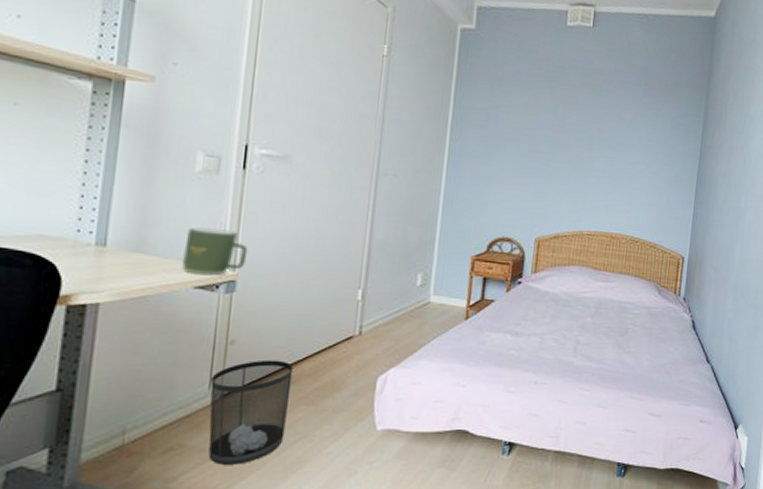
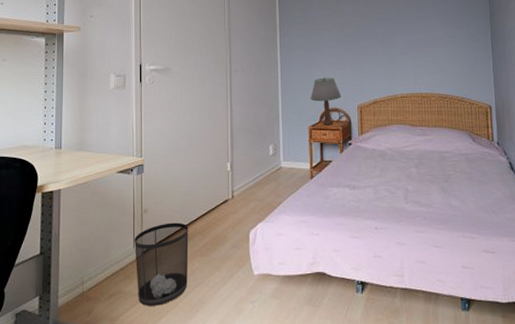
mug: present [182,227,248,275] -> none [108,127,149,162]
table lamp: none [478,198,518,258] -> present [310,77,342,126]

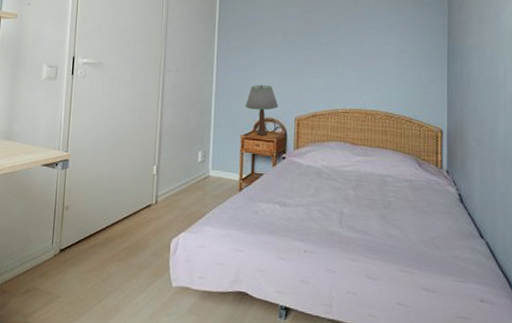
waste bin: present [134,222,189,306] -> none [52,222,109,308]

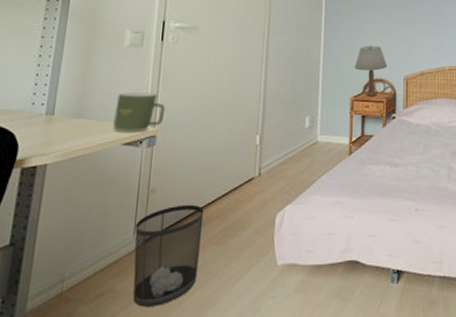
mug: none [34,119,76,155] -> present [113,91,166,132]
waste bin: none [52,222,109,308] -> present [133,204,204,307]

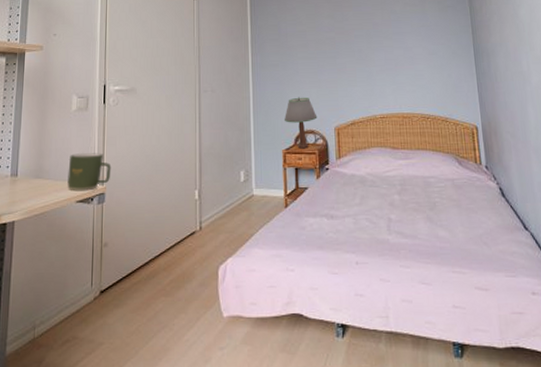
waste bin: present [133,204,204,307] -> none [92,257,152,354]

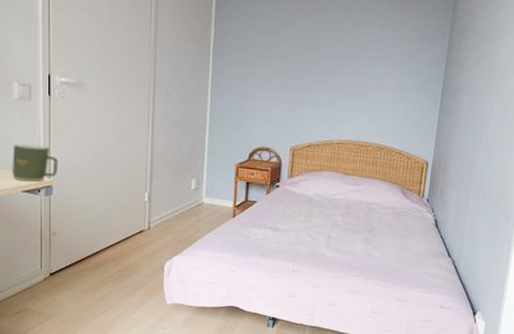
table lamp: present [283,97,318,149] -> none [240,113,275,165]

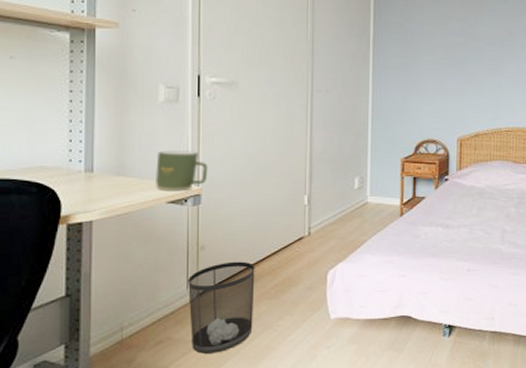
waste bin: none [42,247,100,325] -> present [188,261,255,354]

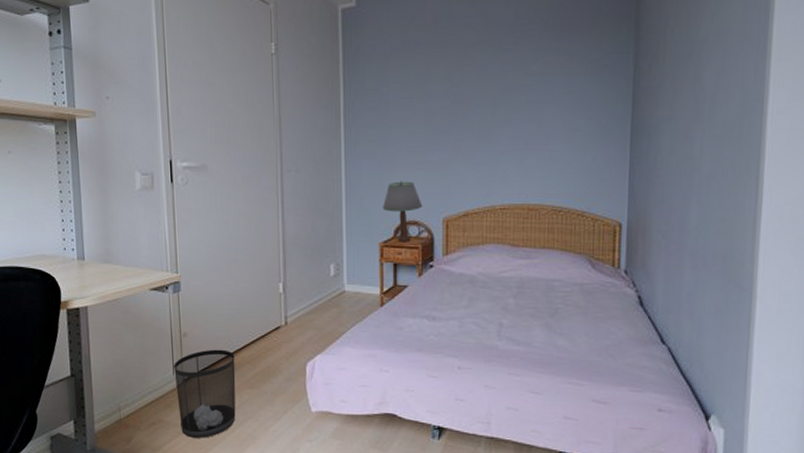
mug: present [156,149,208,190] -> none [137,237,185,277]
table lamp: none [404,104,441,158] -> present [382,181,423,242]

